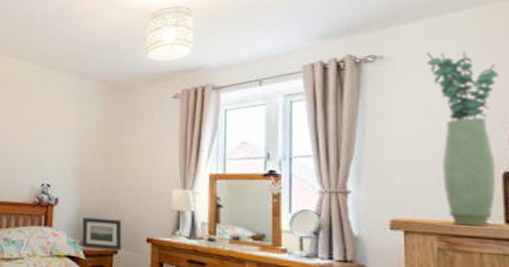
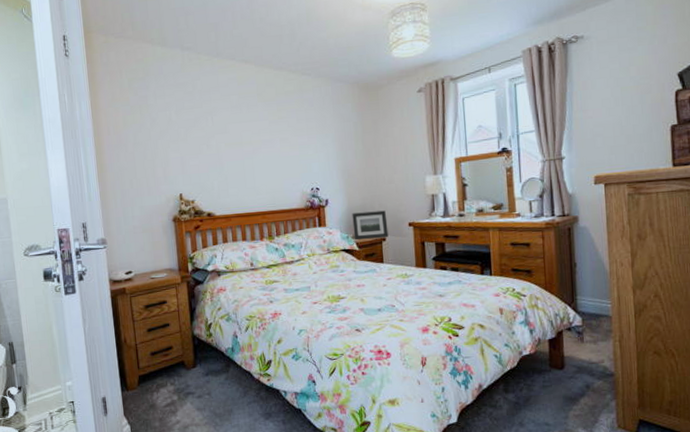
vase: present [427,52,500,227] -> none [615,26,668,173]

